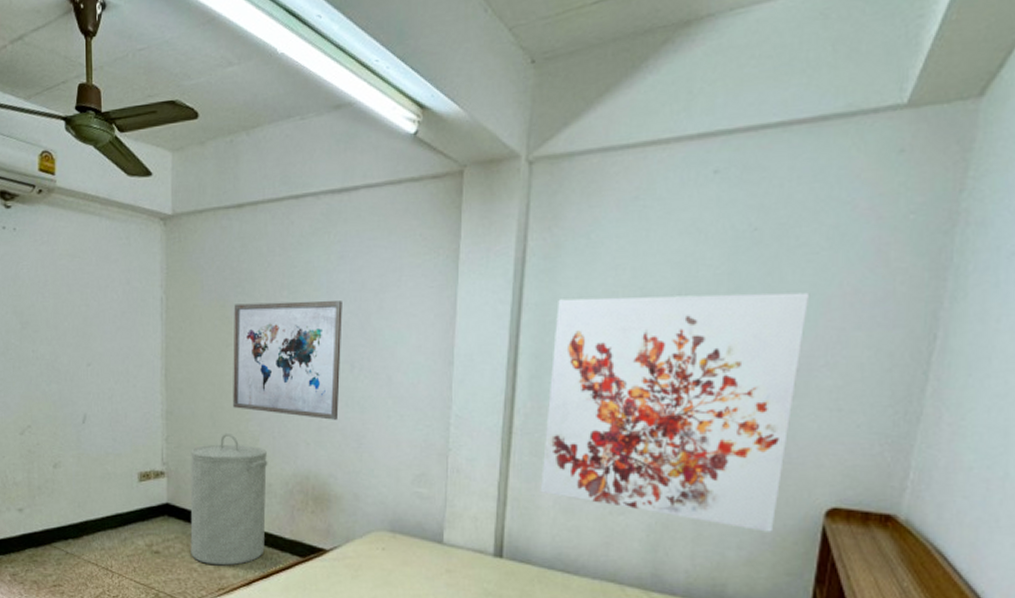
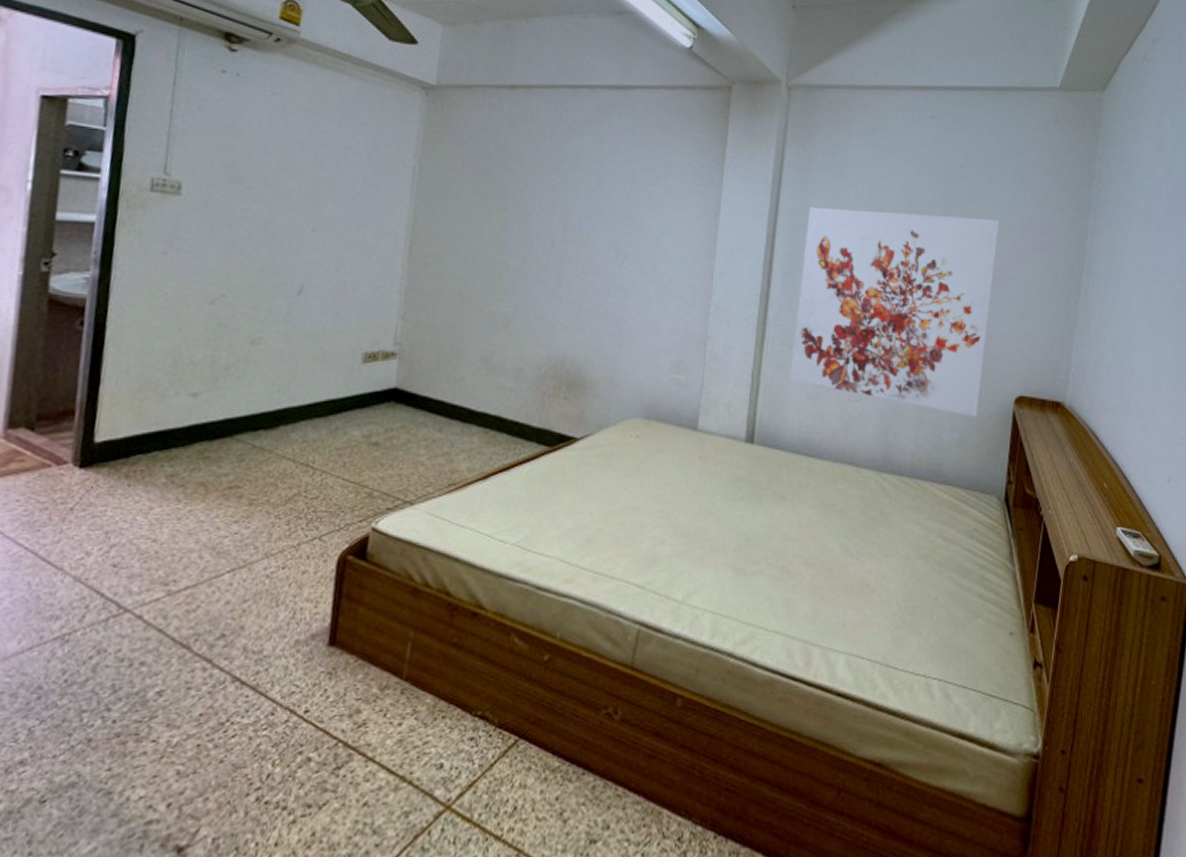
laundry hamper: present [190,432,268,566] -> none [418,312,520,458]
wall art: present [233,300,342,420] -> none [486,181,612,304]

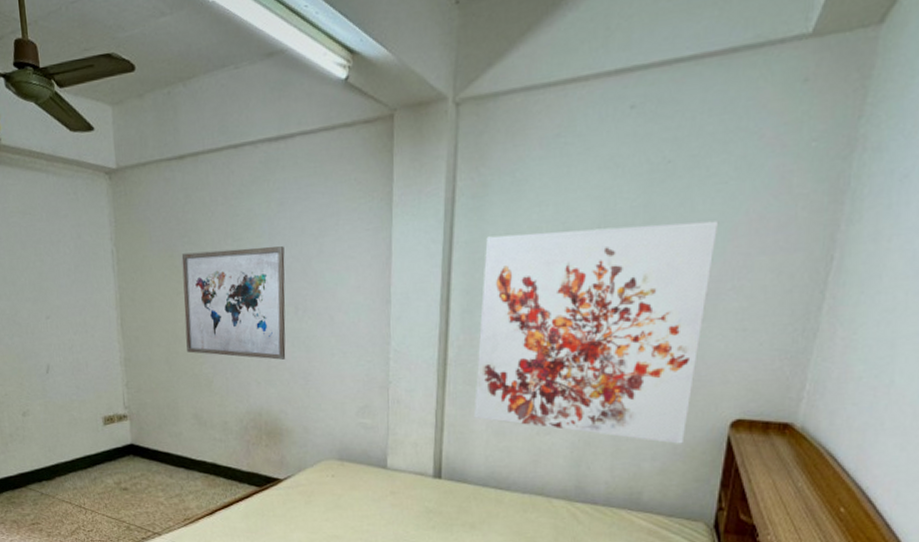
wall art: none [486,181,612,304] -> present [181,246,286,360]

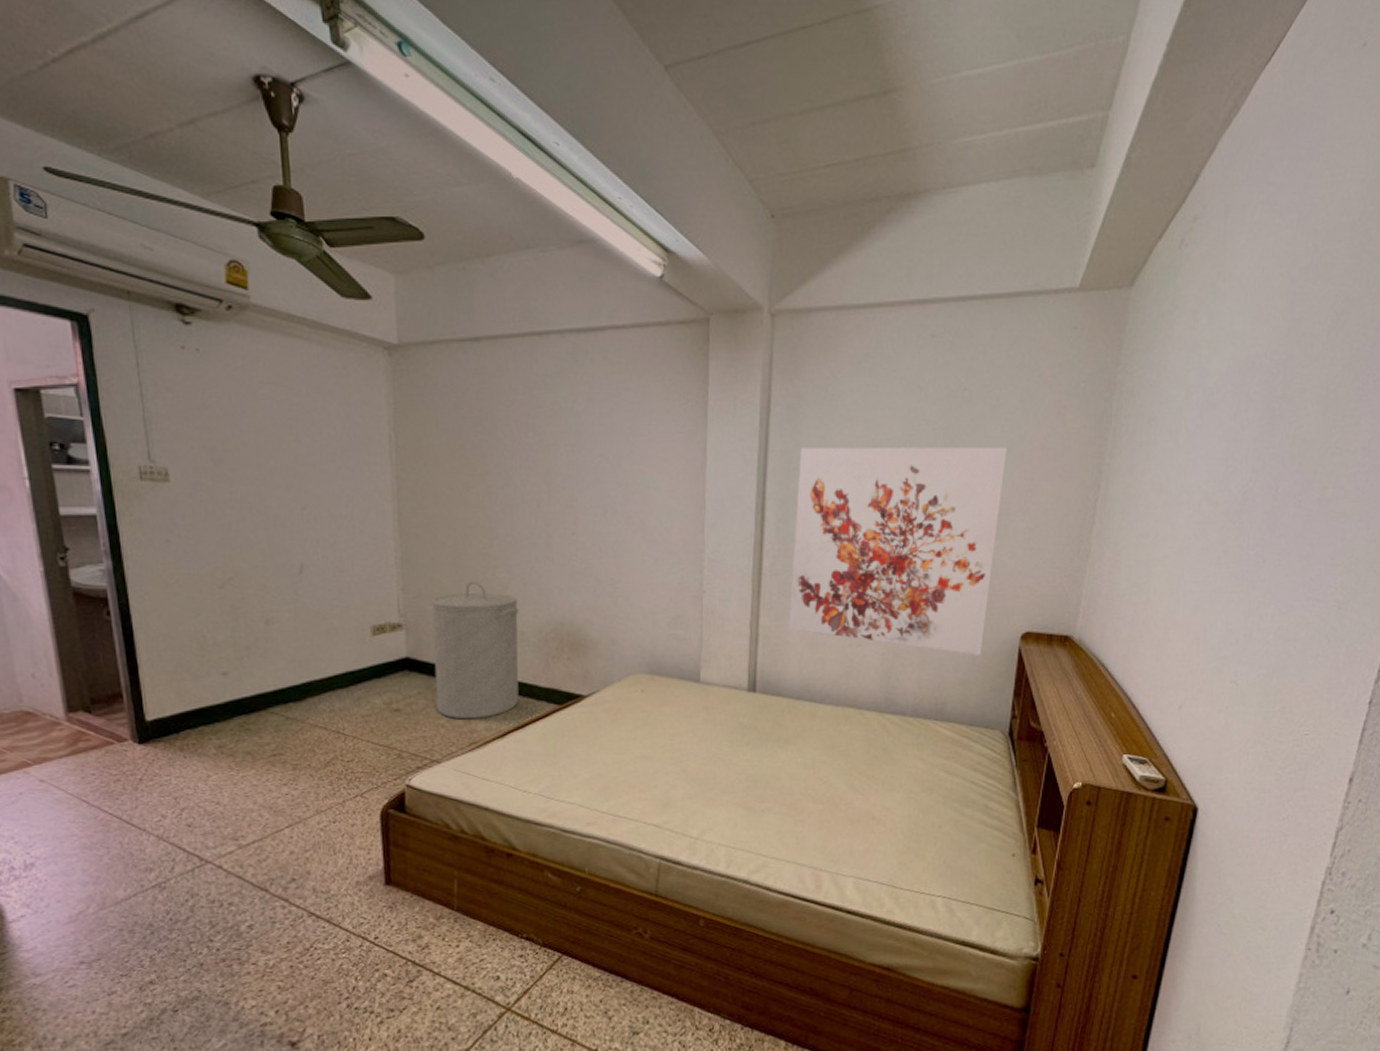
laundry hamper: none [150,376,225,498] -> present [432,580,519,720]
wall art: present [181,246,286,360] -> none [474,443,593,565]

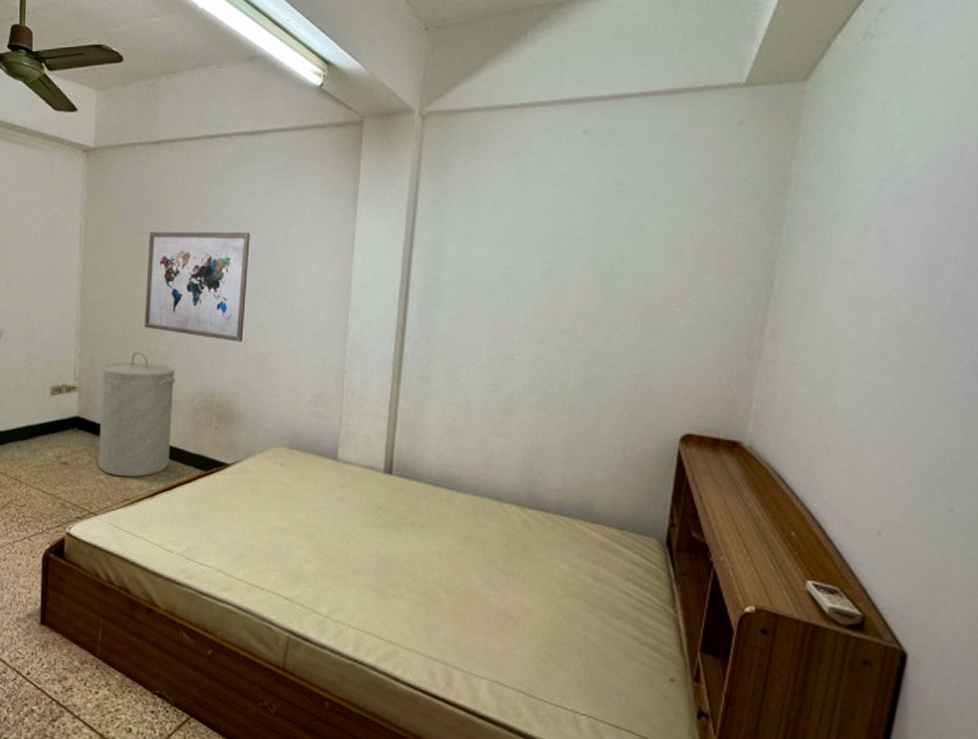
wall art: none [474,443,593,565] -> present [145,231,250,342]
wall art: present [788,446,1008,655] -> none [427,239,666,455]

